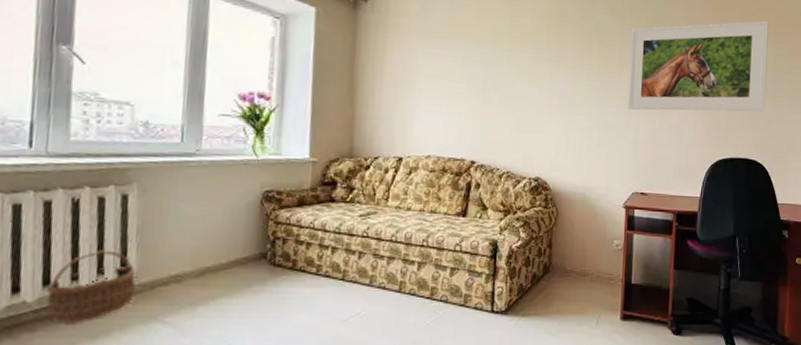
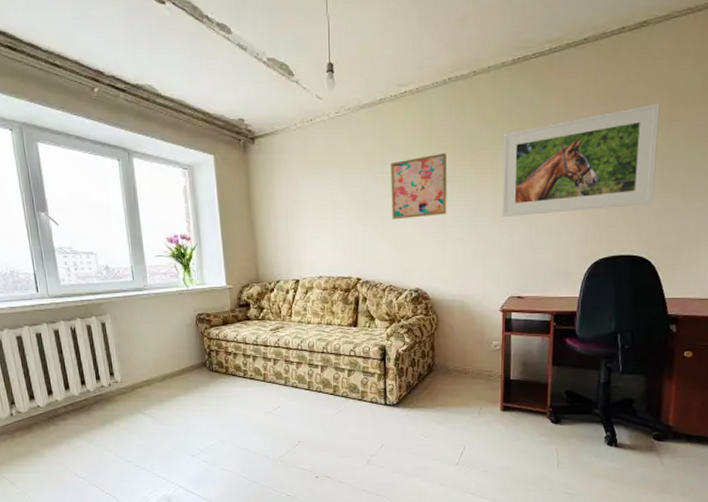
wicker basket: present [45,250,136,324] -> none [67,364,123,415]
wall art: none [515,38,576,102] -> present [391,152,448,220]

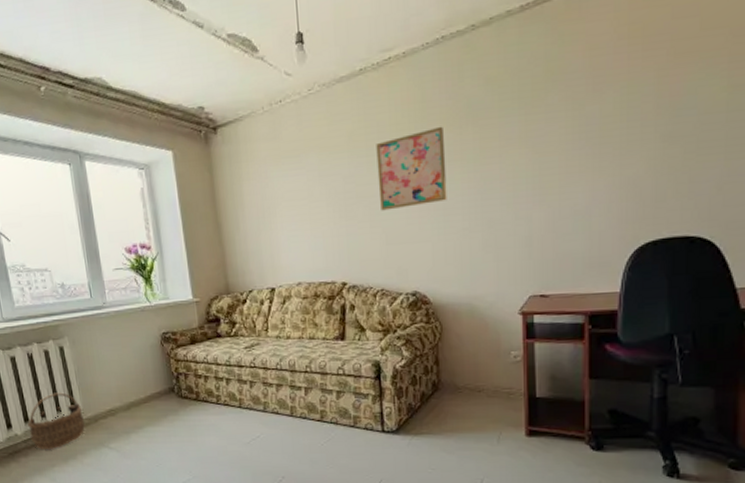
wicker basket: none [67,364,123,415] -> present [27,392,85,450]
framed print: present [502,102,660,216] -> none [513,40,717,198]

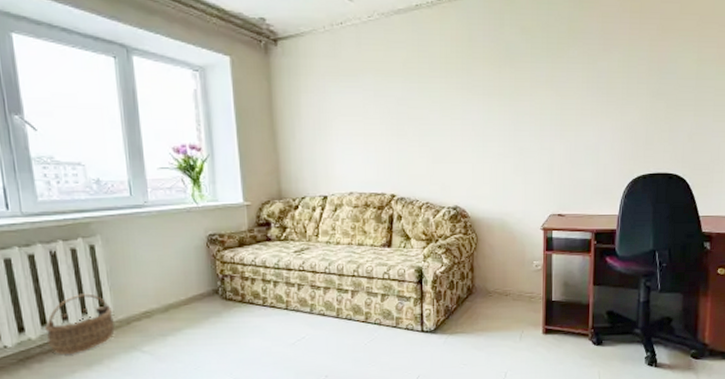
wall art: present [376,126,447,211] -> none [427,64,487,132]

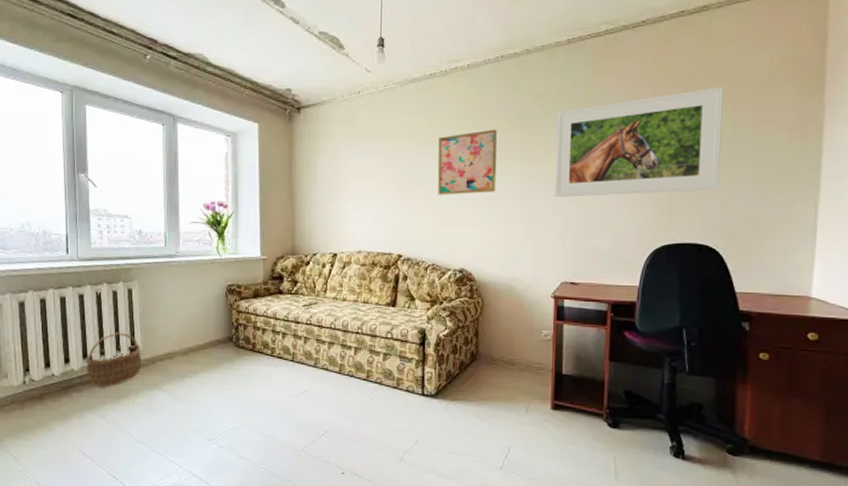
wall art: none [427,64,487,132] -> present [437,129,498,195]
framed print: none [541,23,691,132] -> present [555,86,724,197]

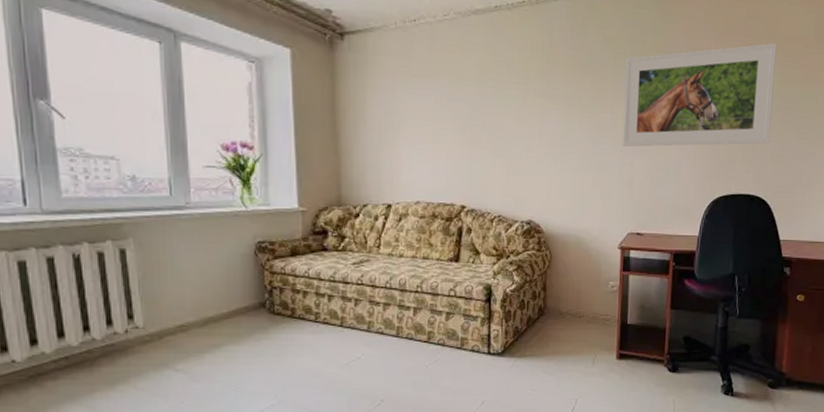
wicker basket: present [84,332,143,388] -> none [60,303,145,372]
wall art: present [437,129,498,195] -> none [503,72,567,142]

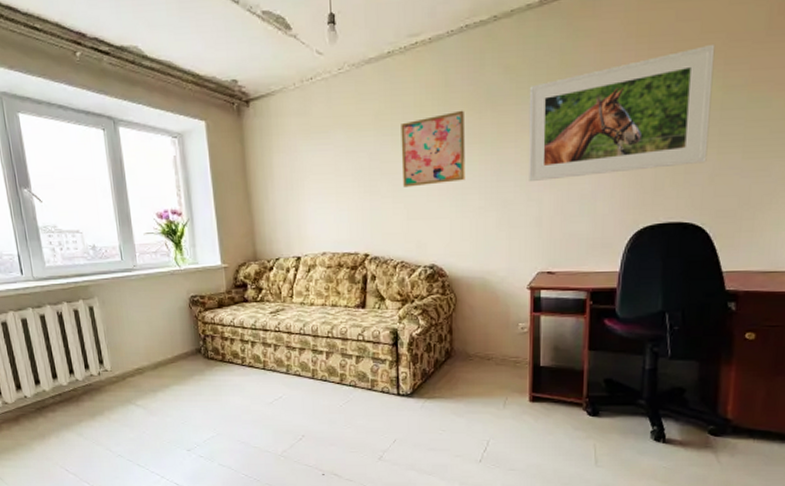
wall art: none [503,72,567,142] -> present [401,110,466,188]

